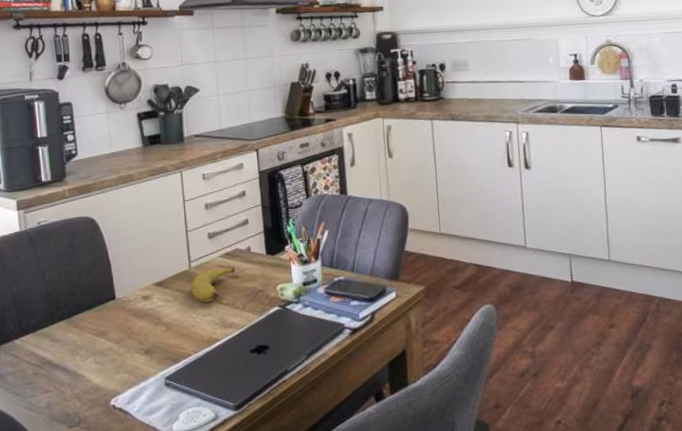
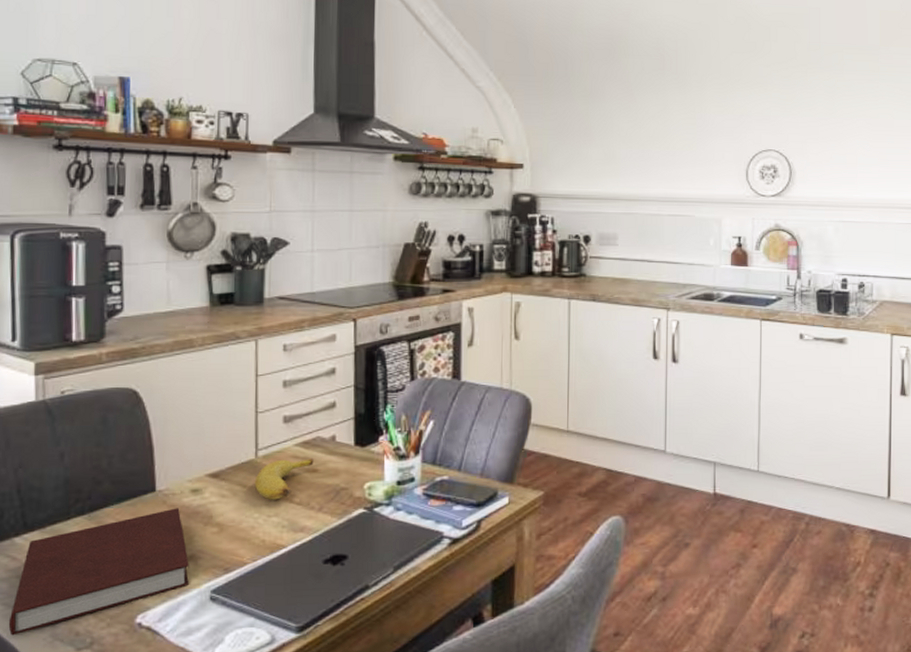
notebook: none [17,312,148,417] -> present [8,508,189,636]

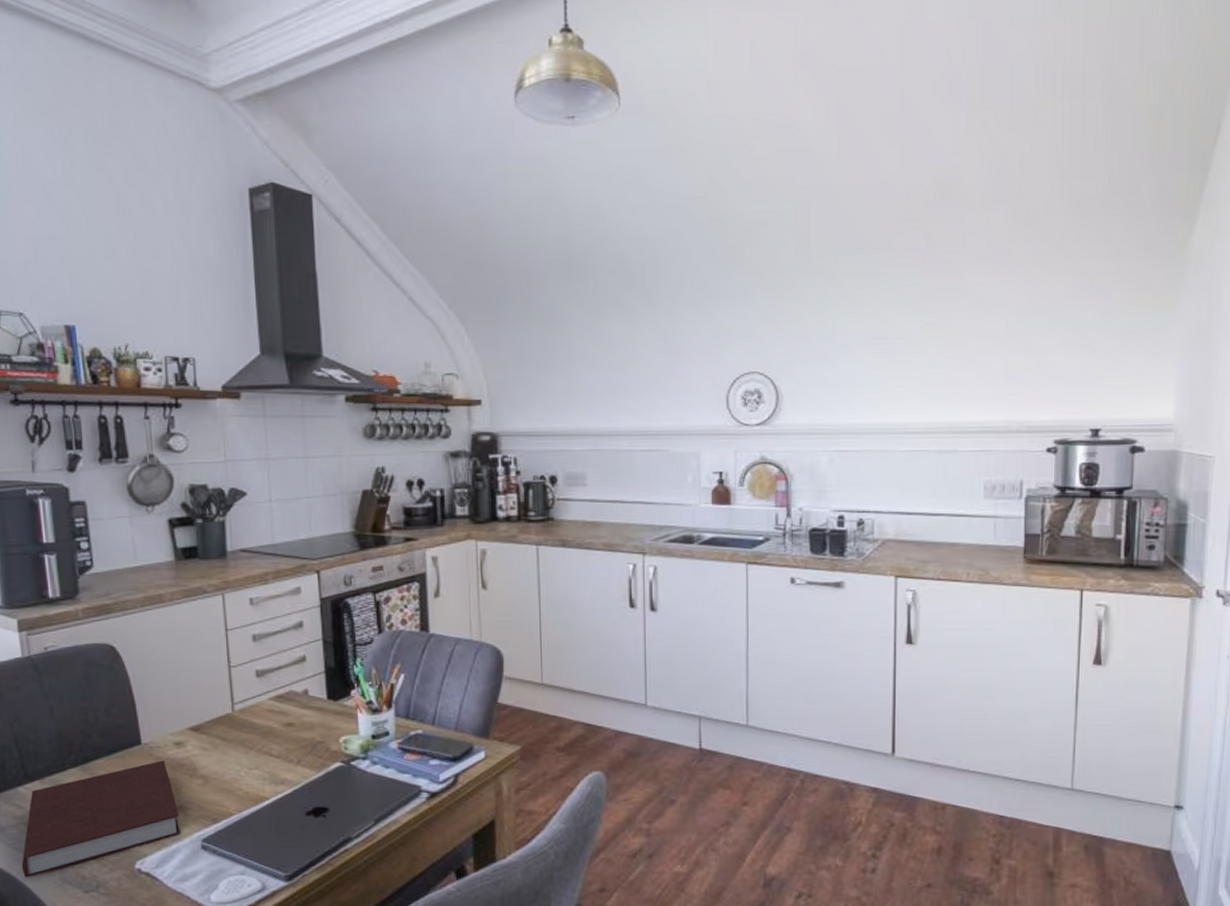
banana: present [254,458,314,500] -> none [233,712,289,753]

